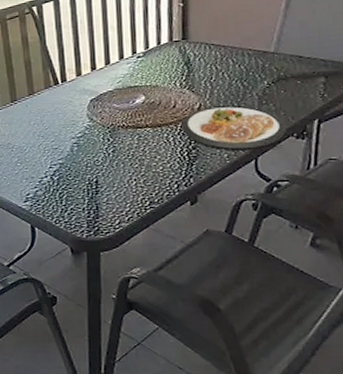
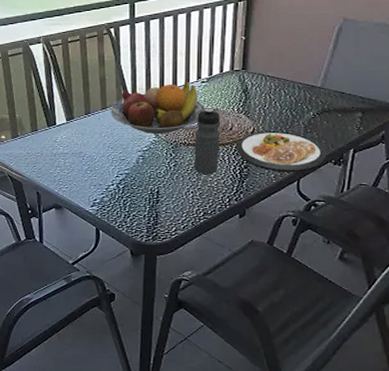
fruit bowl: none [38,56,144,118] -> present [110,80,206,134]
water bottle: none [134,85,163,160] -> present [194,108,220,175]

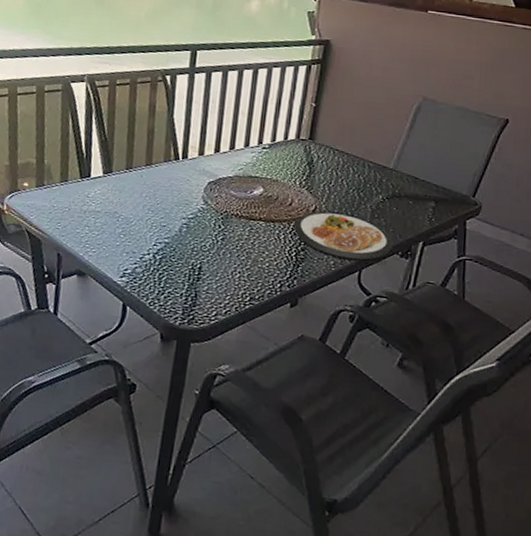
fruit bowl: present [110,80,206,134] -> none [155,143,264,202]
water bottle: present [194,108,220,175] -> none [244,177,280,254]

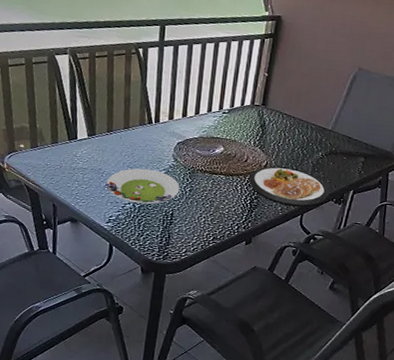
salad plate: none [120,211,210,255] -> present [105,168,180,204]

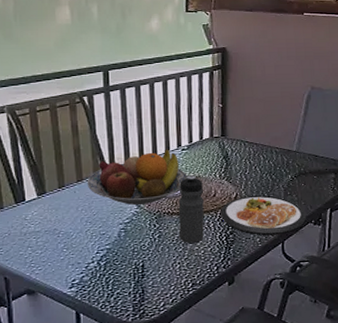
salad plate: present [105,168,180,204] -> none [63,220,148,261]
fruit bowl: none [132,109,224,159] -> present [87,148,188,205]
water bottle: none [208,138,237,202] -> present [178,175,205,244]

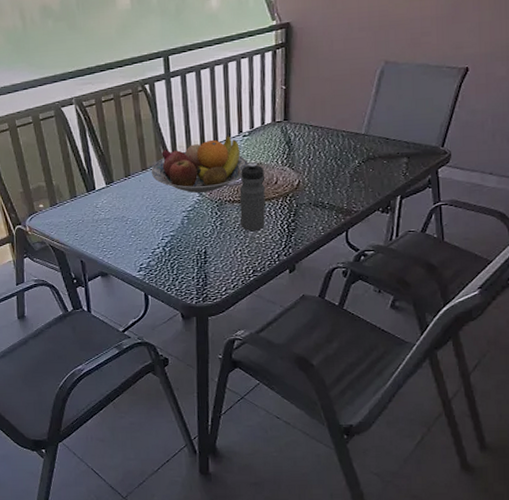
dish: present [221,195,306,236] -> none [282,182,373,224]

